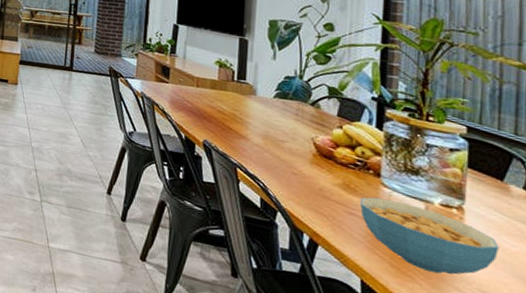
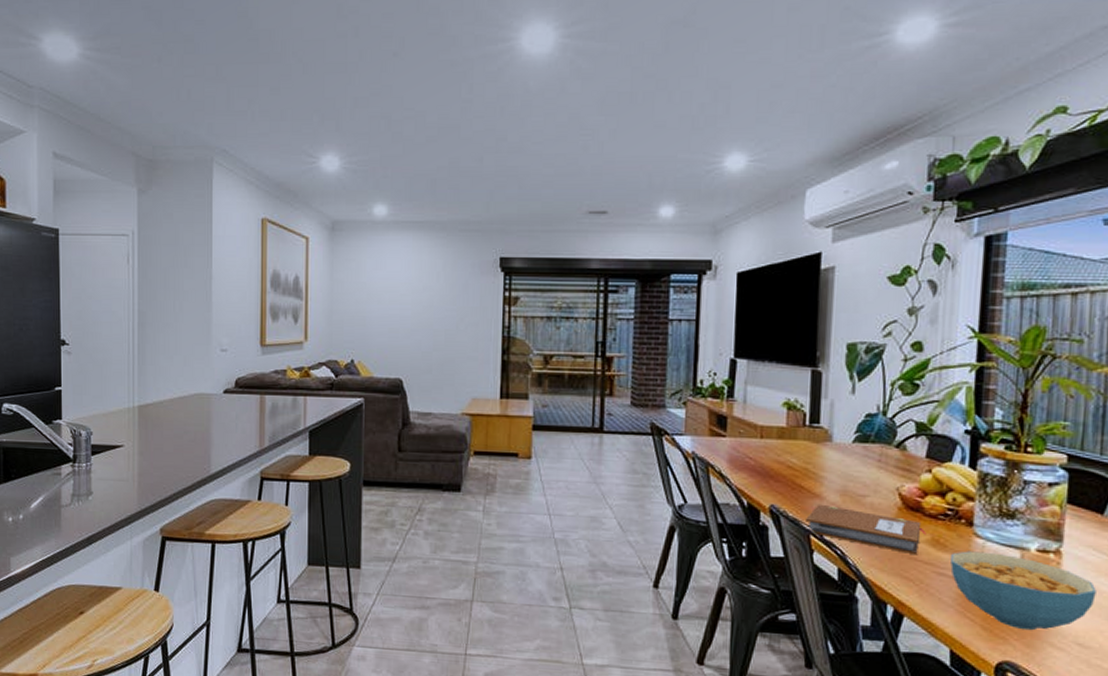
notebook: none [233,143,338,195] -> present [805,504,926,555]

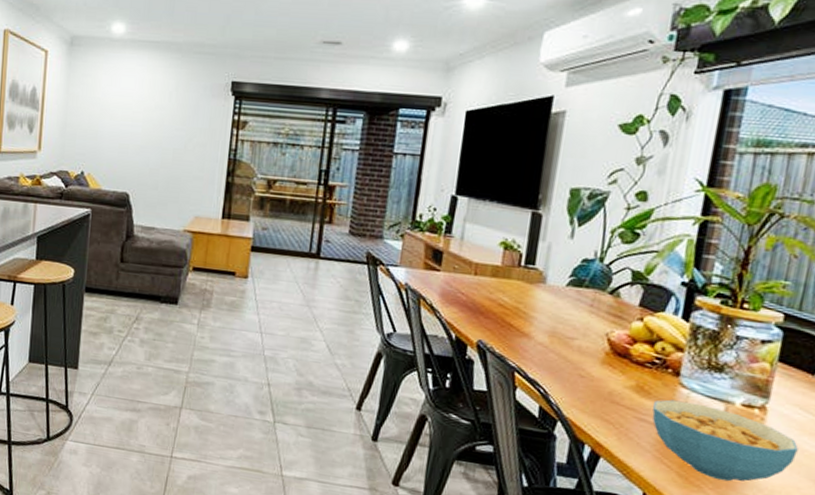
notebook: present [805,504,926,555] -> none [511,342,631,400]

